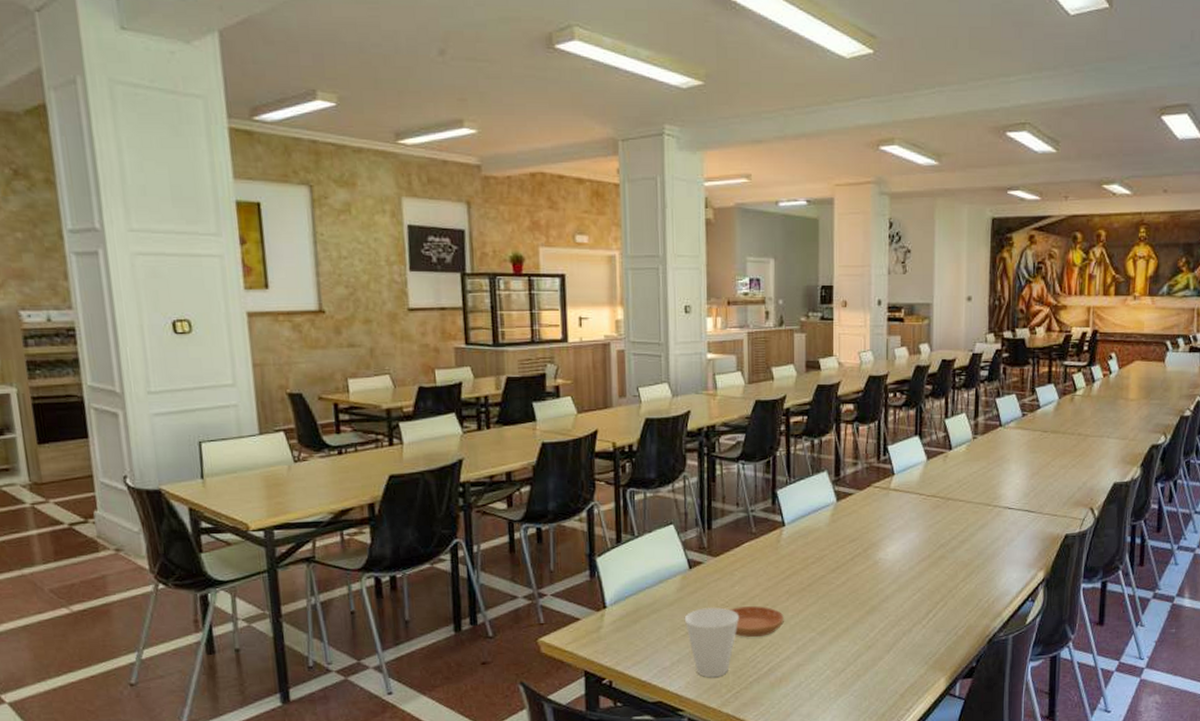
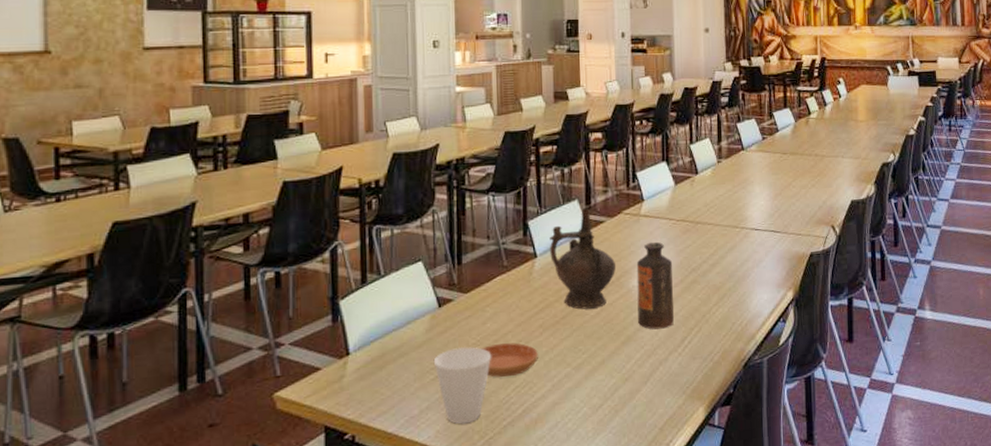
ceremonial vessel: none [798,480,863,578] -> present [550,208,615,309]
bottle: none [883,516,921,601] -> present [636,241,674,330]

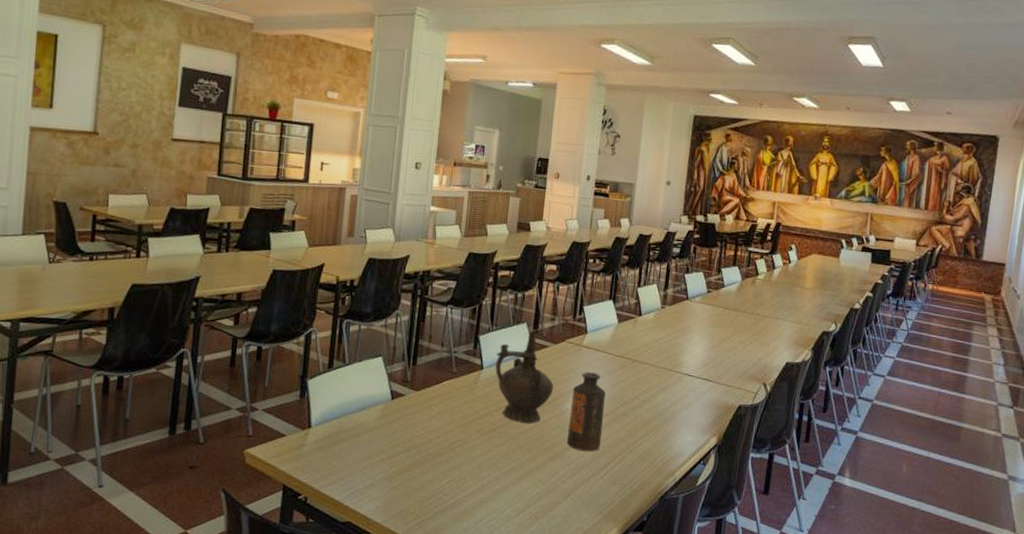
cup: present [433,346,491,424] -> none [381,437,432,505]
saucer: present [481,342,538,377] -> none [424,440,473,470]

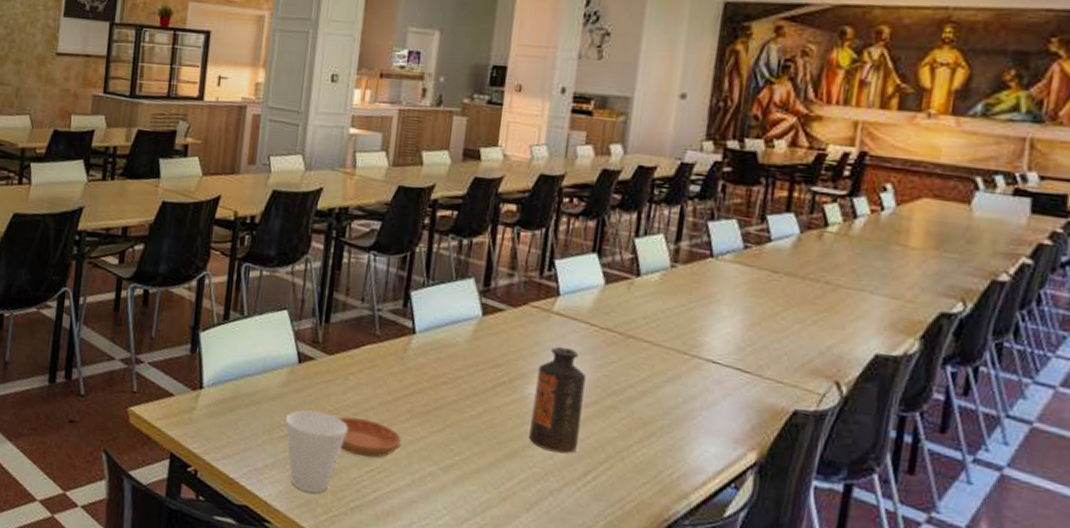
cup: none [381,437,432,505] -> present [285,410,348,493]
saucer: none [424,440,473,470] -> present [338,417,401,458]
ceremonial vessel: present [495,332,553,423] -> none [431,289,511,408]

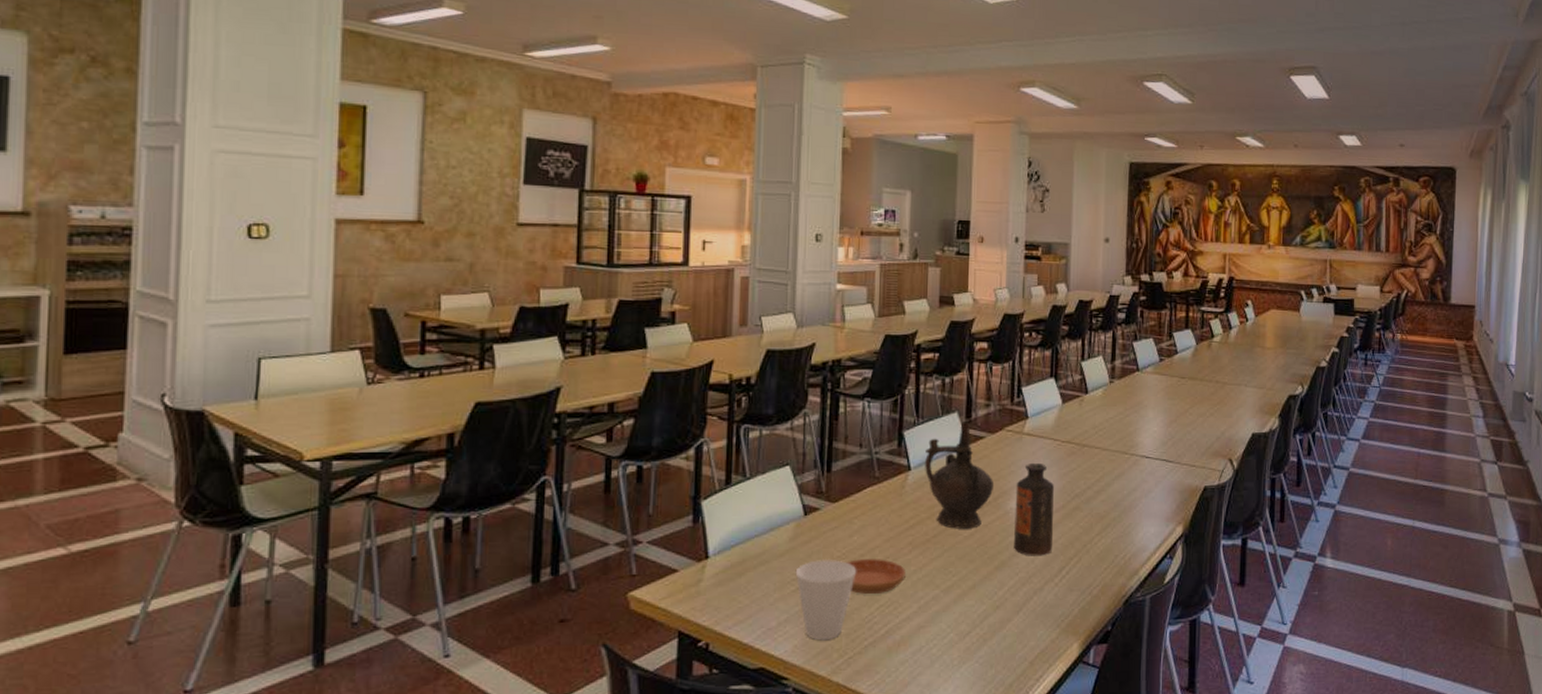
ceremonial vessel: none [431,289,511,408] -> present [925,422,993,529]

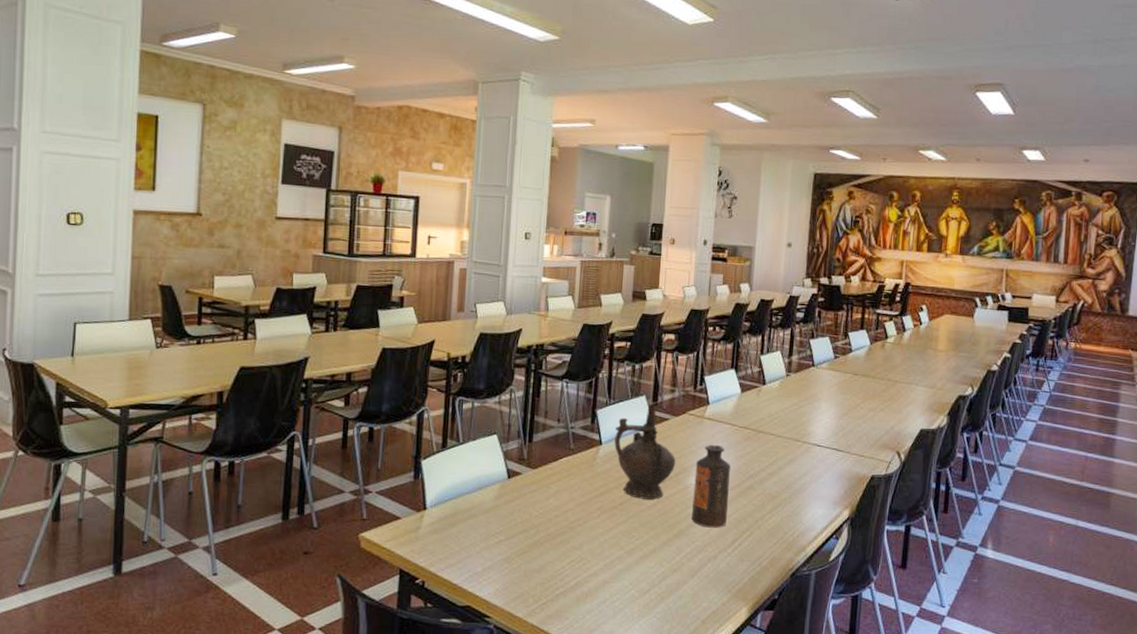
cup: present [795,558,856,641] -> none [499,517,551,587]
saucer: present [846,559,906,594] -> none [543,519,594,550]

